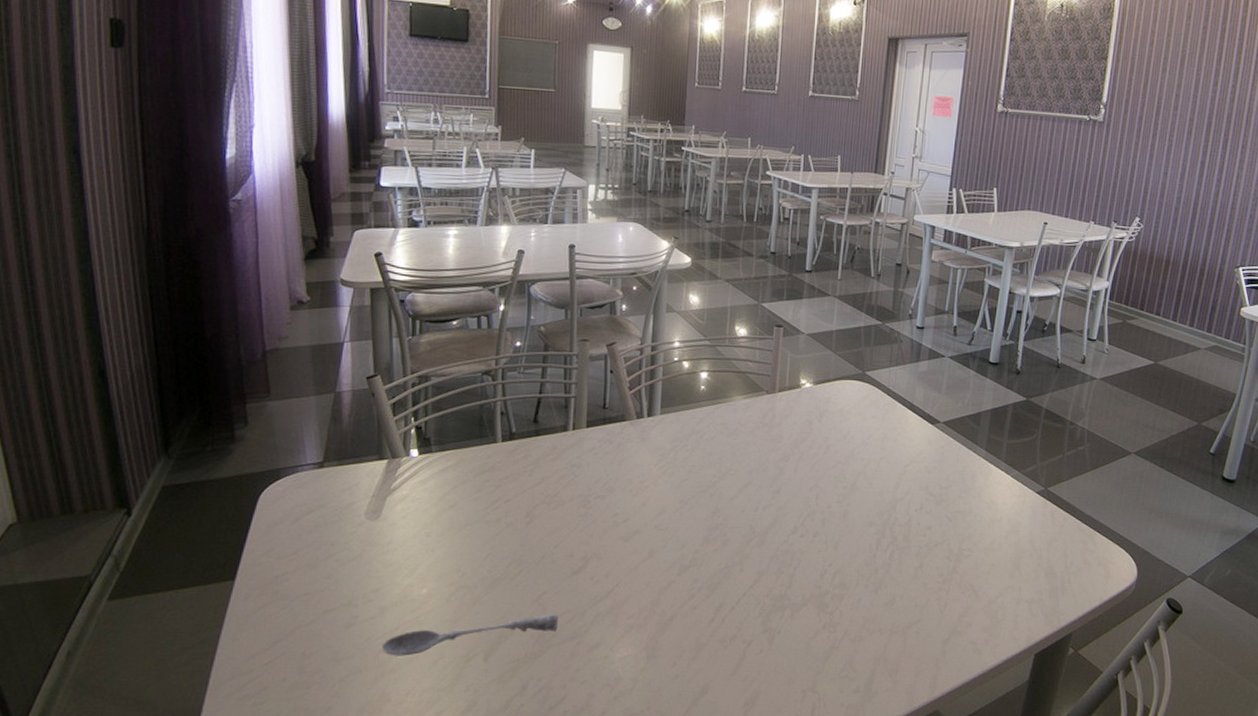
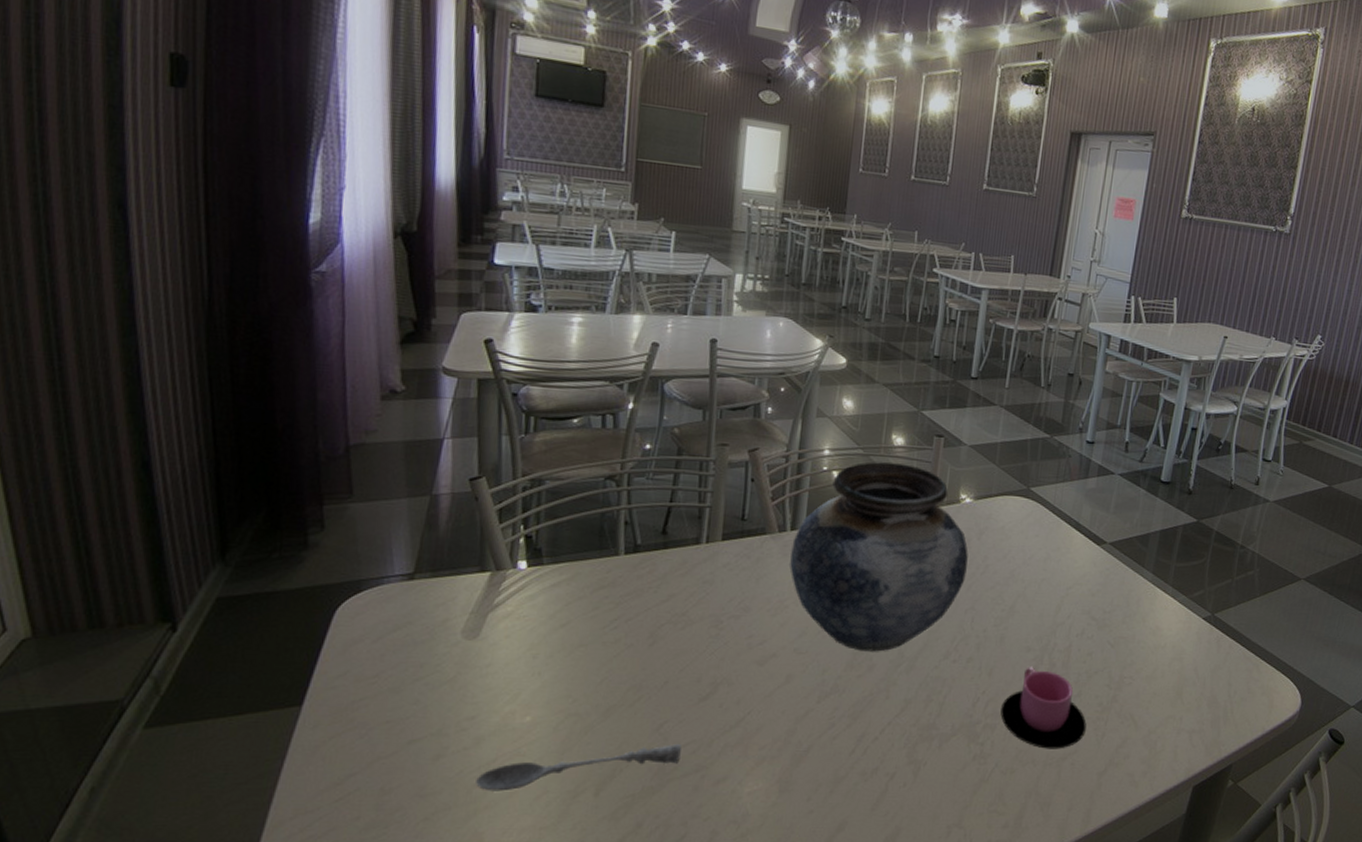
vase: none [648,352,810,528] -> present [790,462,968,652]
cup: none [847,540,929,618] -> present [1000,667,1087,749]

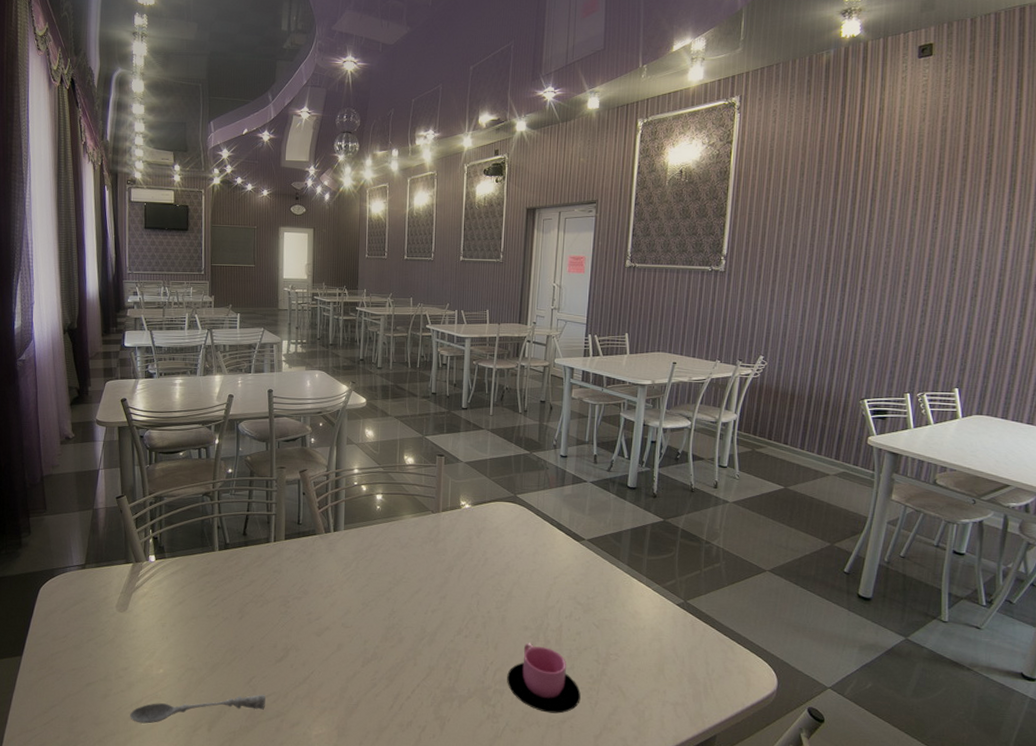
vase: present [790,462,968,652] -> none [335,477,471,628]

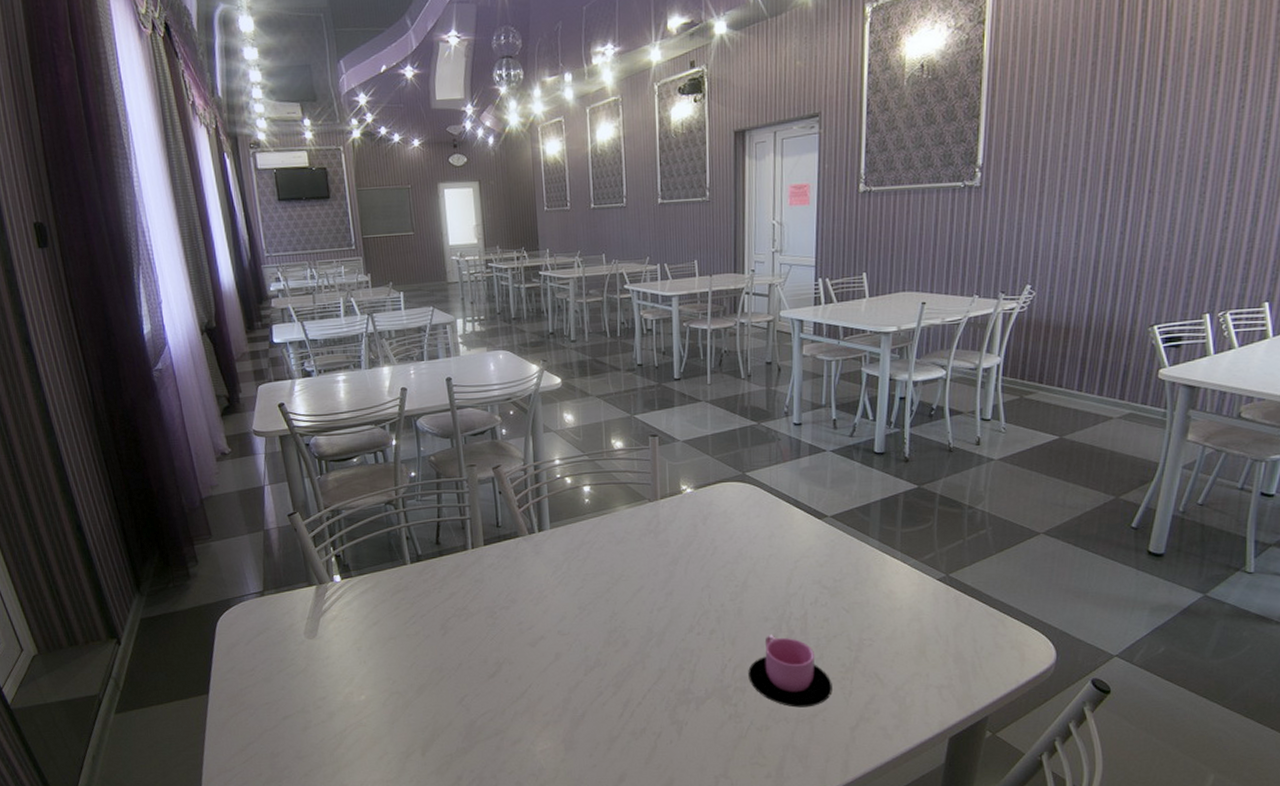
soupspoon: present [130,694,266,724] -> none [335,712,482,754]

